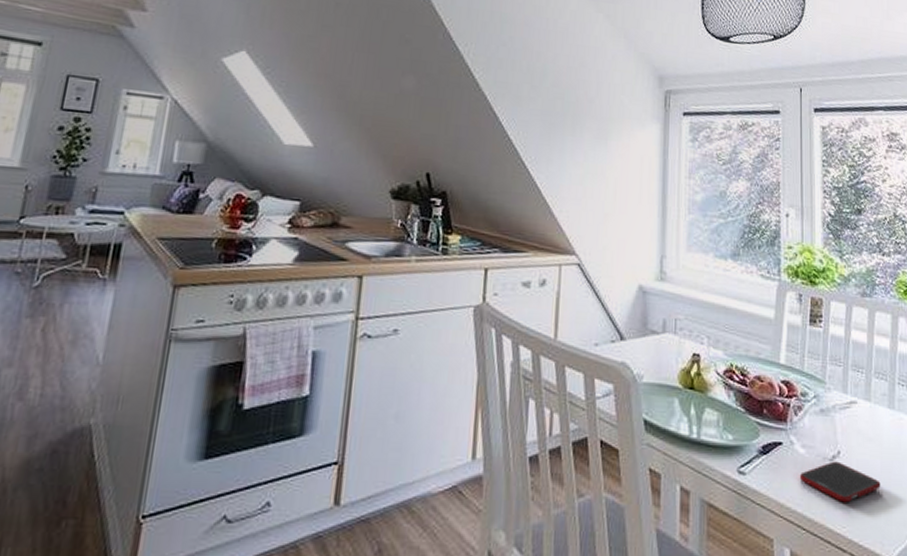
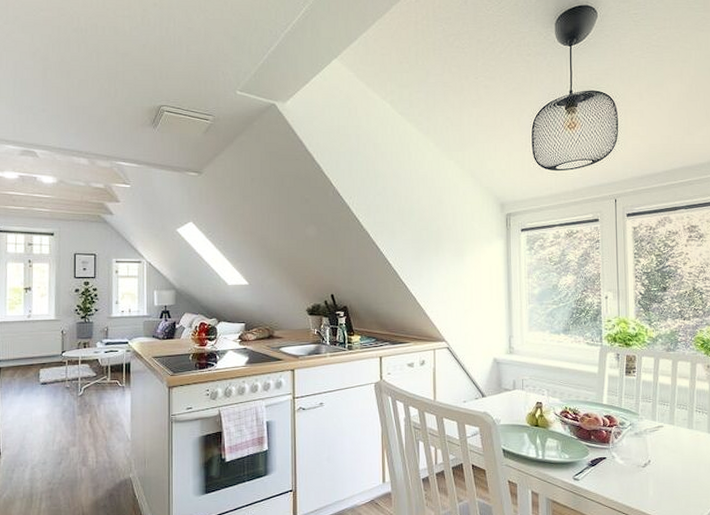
cell phone: present [800,461,881,503] -> none [620,467,682,495]

